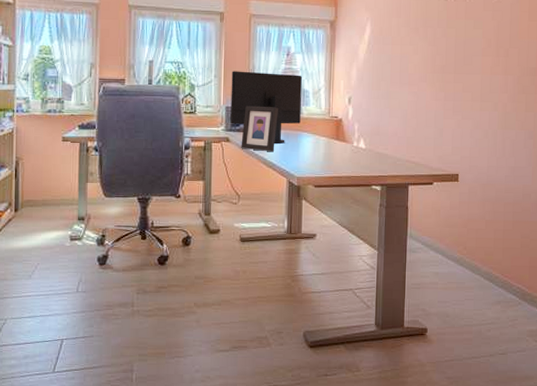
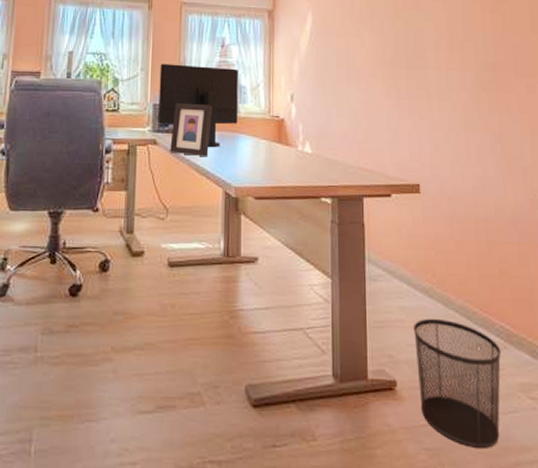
waste bin: none [444,281,516,377] -> present [413,318,502,448]

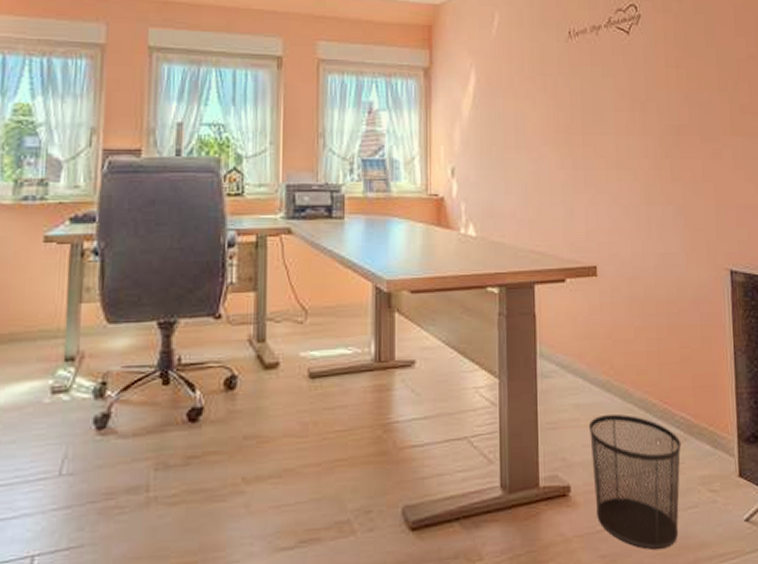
computer monitor: present [158,63,239,147] -> none [292,135,390,234]
picture frame: present [170,102,212,157] -> none [308,182,358,247]

